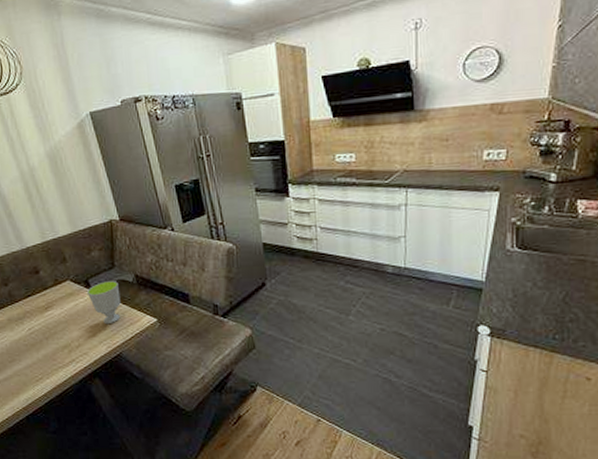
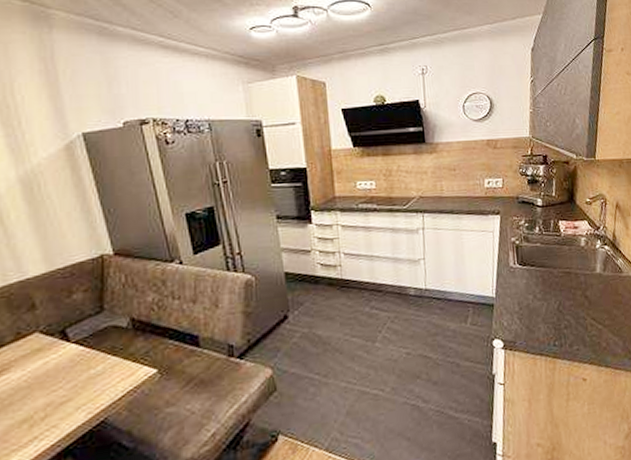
cup: present [87,281,121,325] -> none [64,328,110,384]

